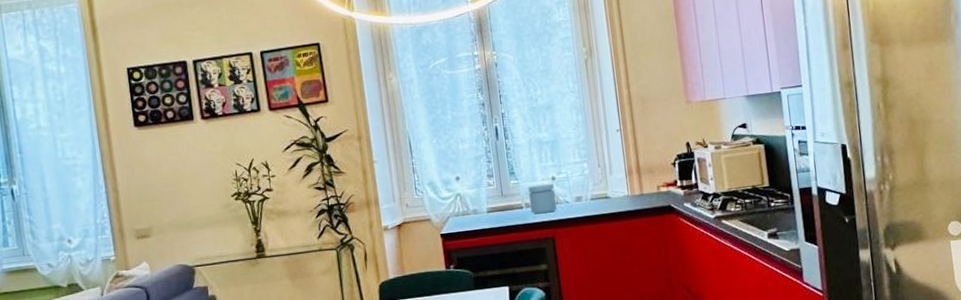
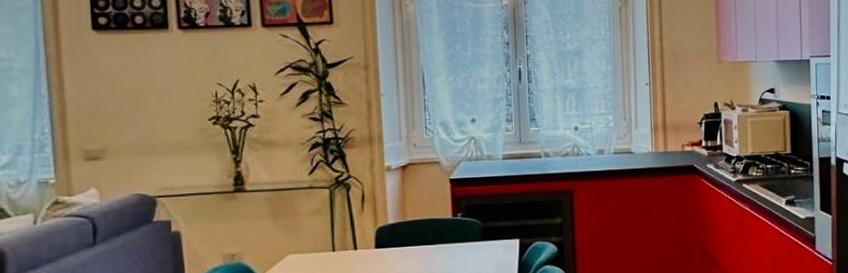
jar: present [528,183,558,215] -> none [548,133,578,165]

